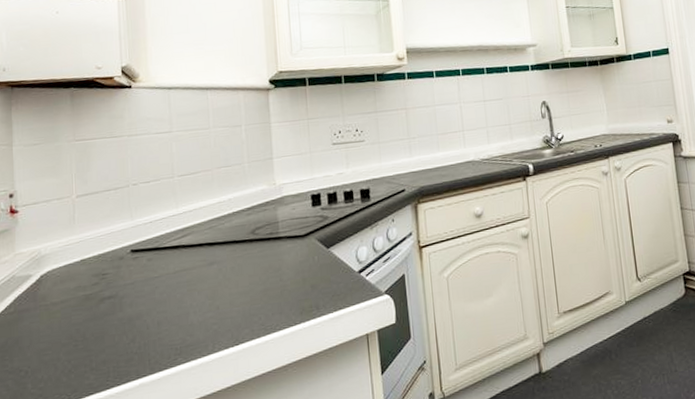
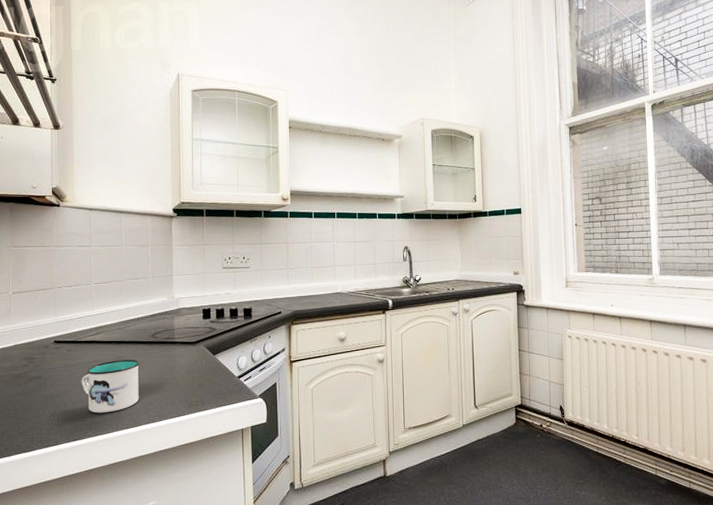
mug: none [166,263,239,334] -> present [81,359,140,413]

